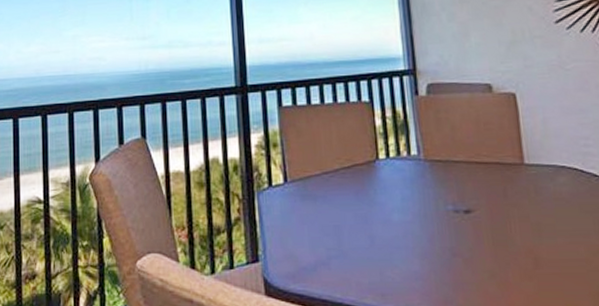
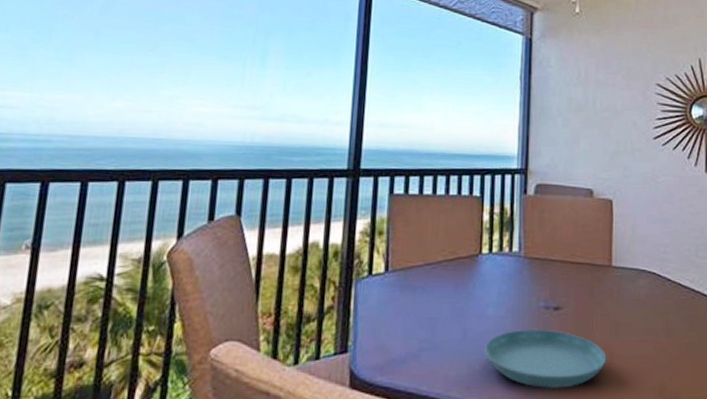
saucer: none [394,234,532,296] -> present [484,329,607,390]

